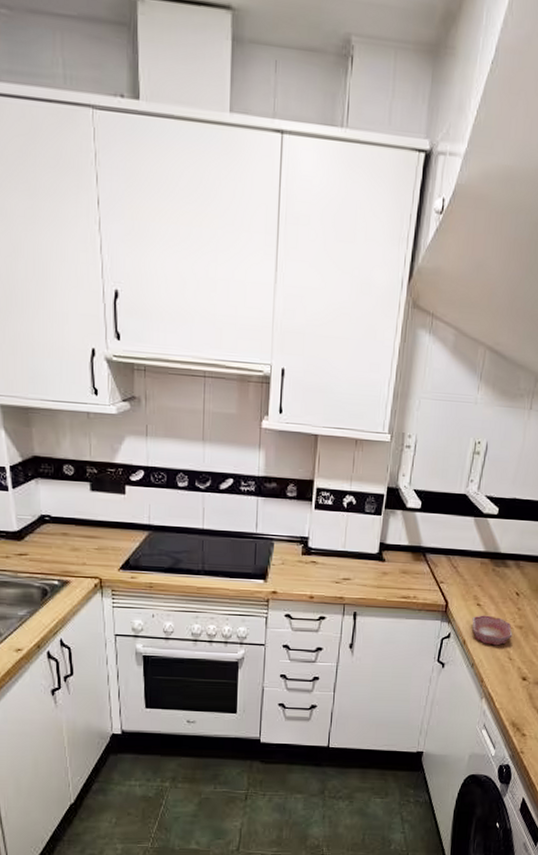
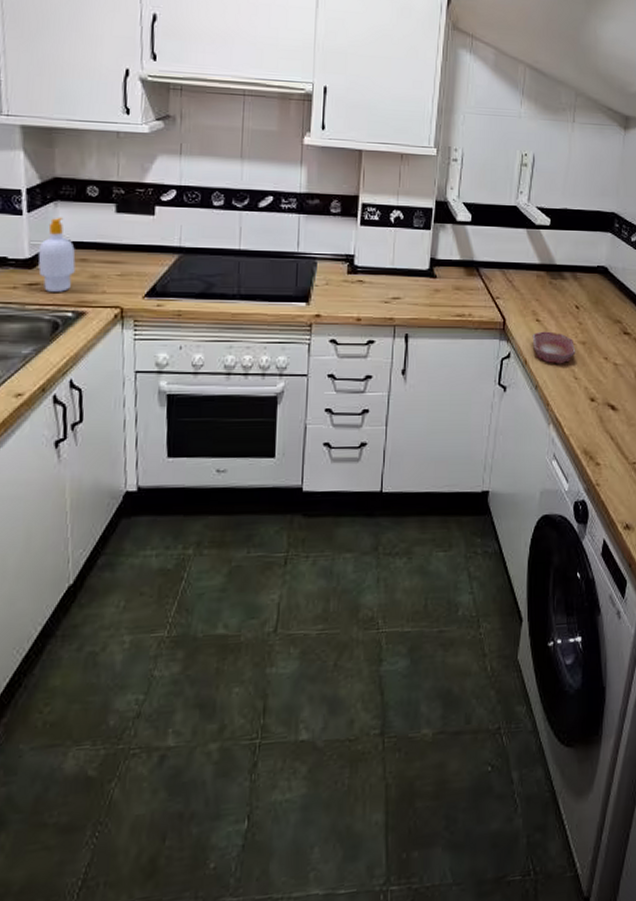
soap bottle: none [25,493,58,562] -> present [38,217,76,292]

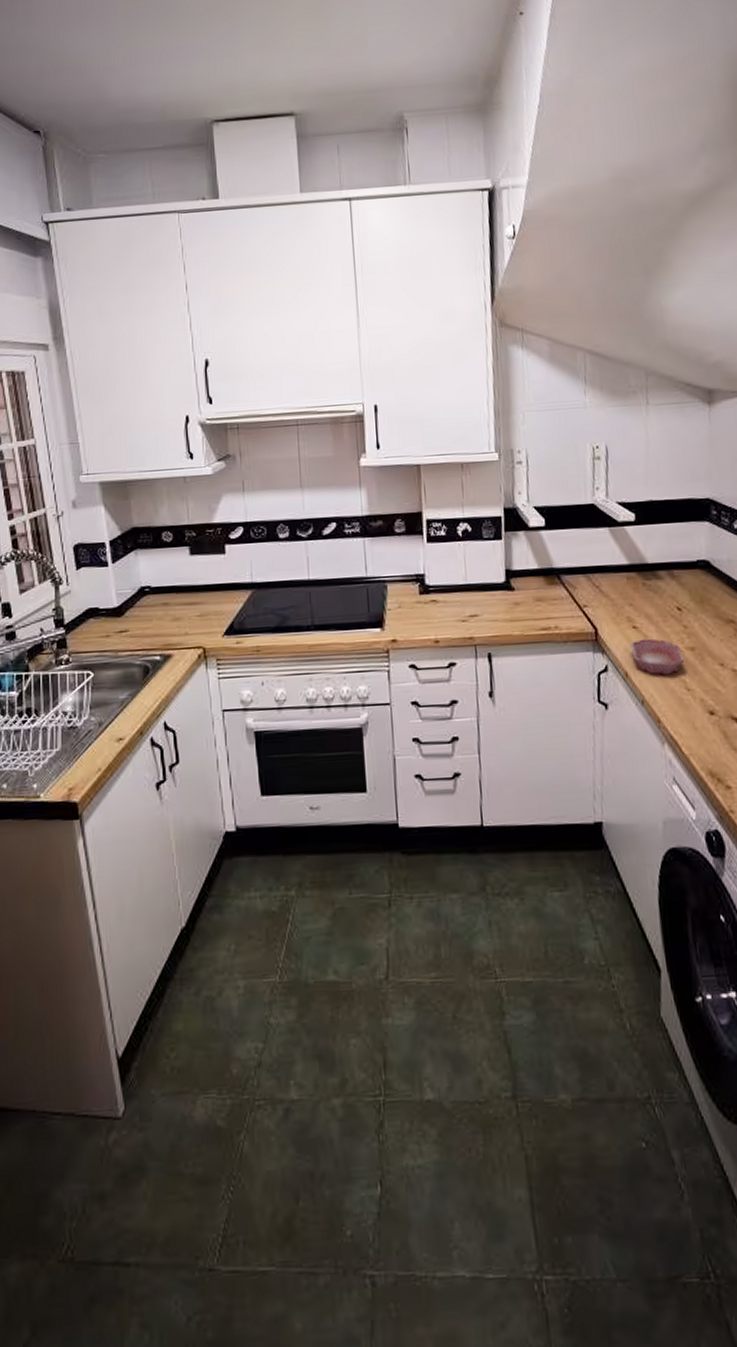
soap bottle: present [38,217,76,292] -> none [125,564,159,638]

